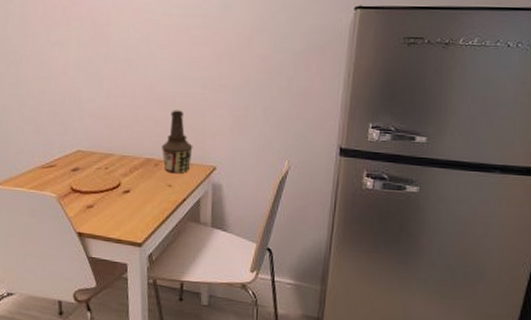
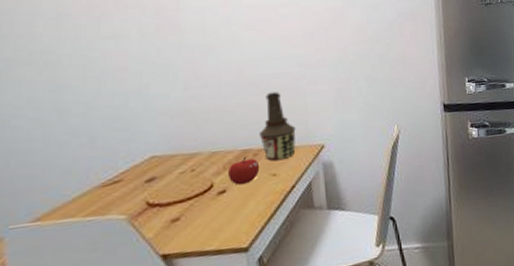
fruit: none [132,164,159,189] -> present [227,156,260,186]

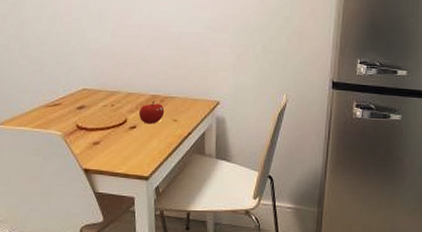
bottle: present [258,92,296,161] -> none [166,48,197,109]

